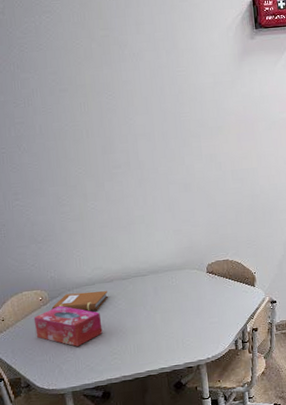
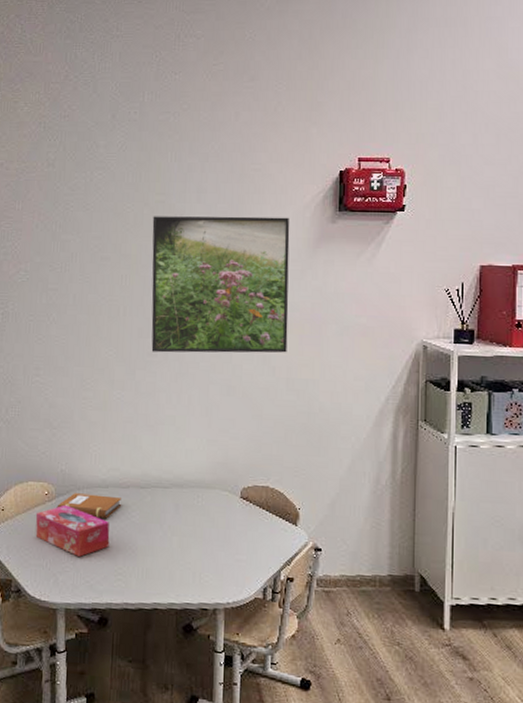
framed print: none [100,38,229,165] -> present [151,216,290,353]

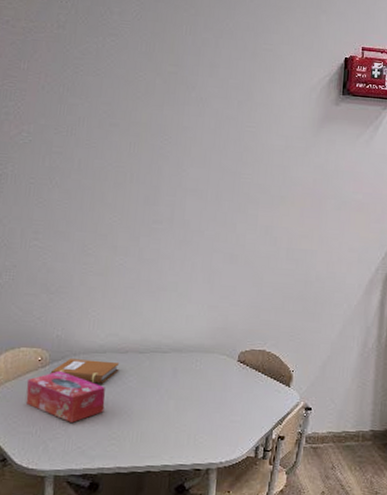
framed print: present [151,216,290,353] -> none [157,86,297,224]

